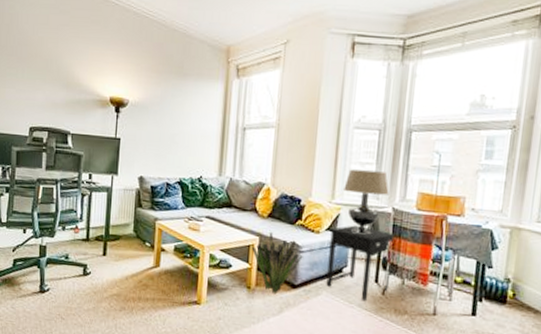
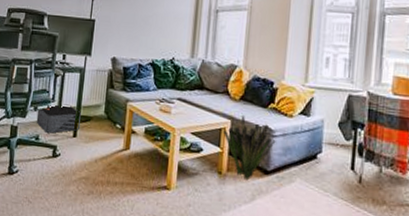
storage bin: none [65,223,110,252] -> present [36,104,81,133]
side table: present [326,225,395,302] -> none [300,109,371,190]
table lamp: present [344,169,389,235] -> none [317,52,364,120]

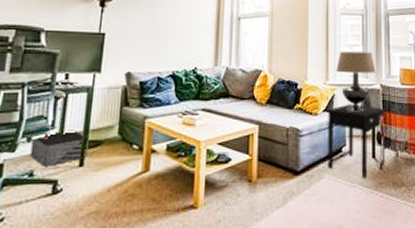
decorative plant: present [222,116,276,181] -> none [251,119,303,185]
side table: none [300,109,371,190] -> present [327,104,386,179]
table lamp: none [317,52,364,120] -> present [336,51,376,112]

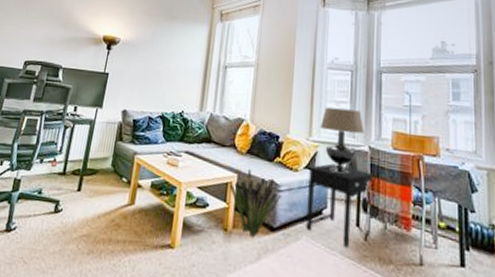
storage bin: present [29,130,89,166] -> none [40,156,88,187]
decorative plant: none [251,119,303,185] -> present [229,169,282,238]

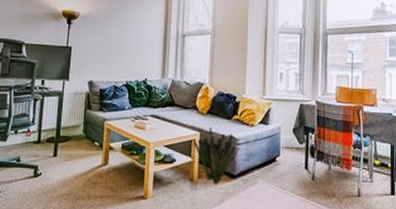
side table: present [306,163,373,249] -> none [262,118,320,188]
table lamp: present [320,107,364,174] -> none [273,68,312,126]

